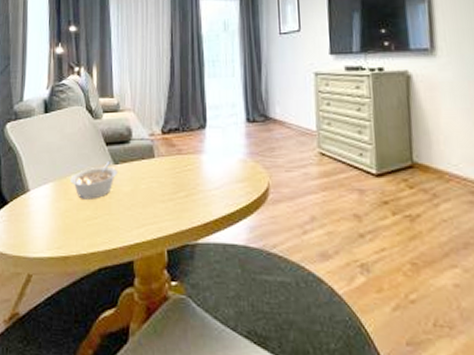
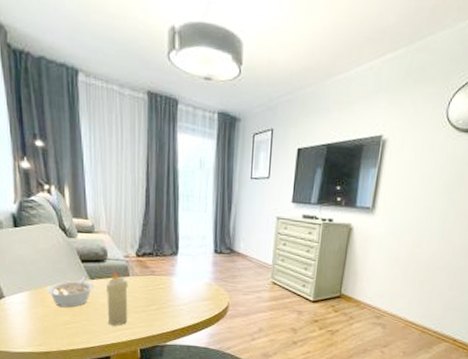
candle: none [131,151,153,220] -> present [107,270,128,326]

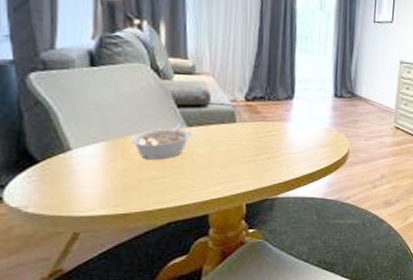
candle: present [107,270,128,326] -> none [207,115,234,179]

